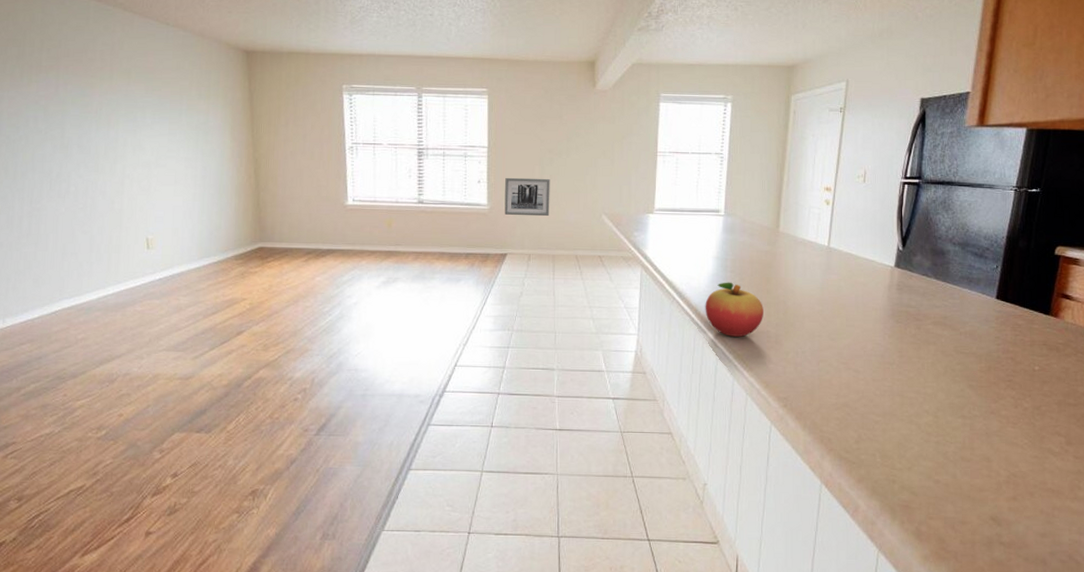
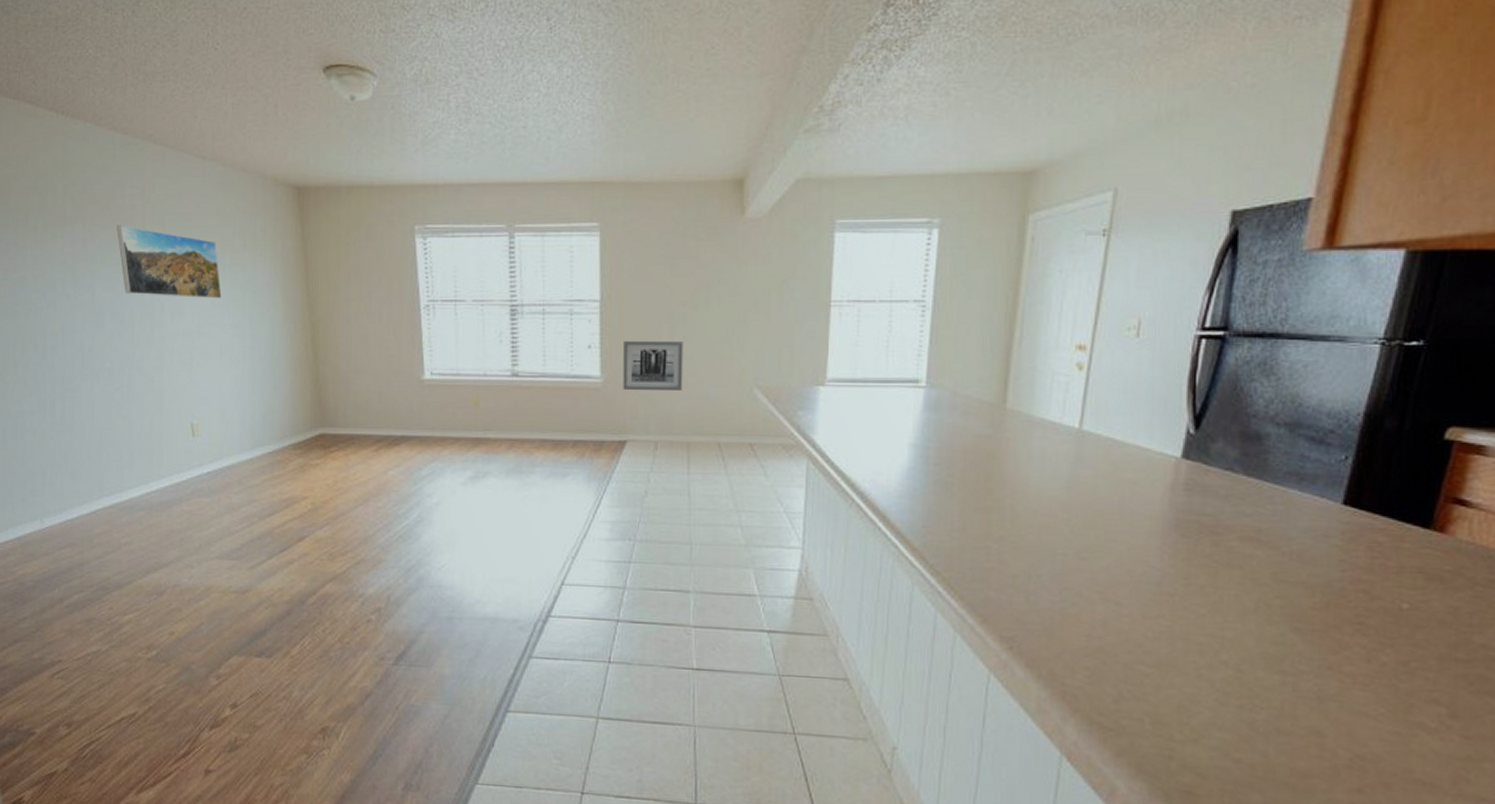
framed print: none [87,74,178,137] -> present [117,225,222,299]
fruit: present [705,282,763,337] -> none [897,478,981,554]

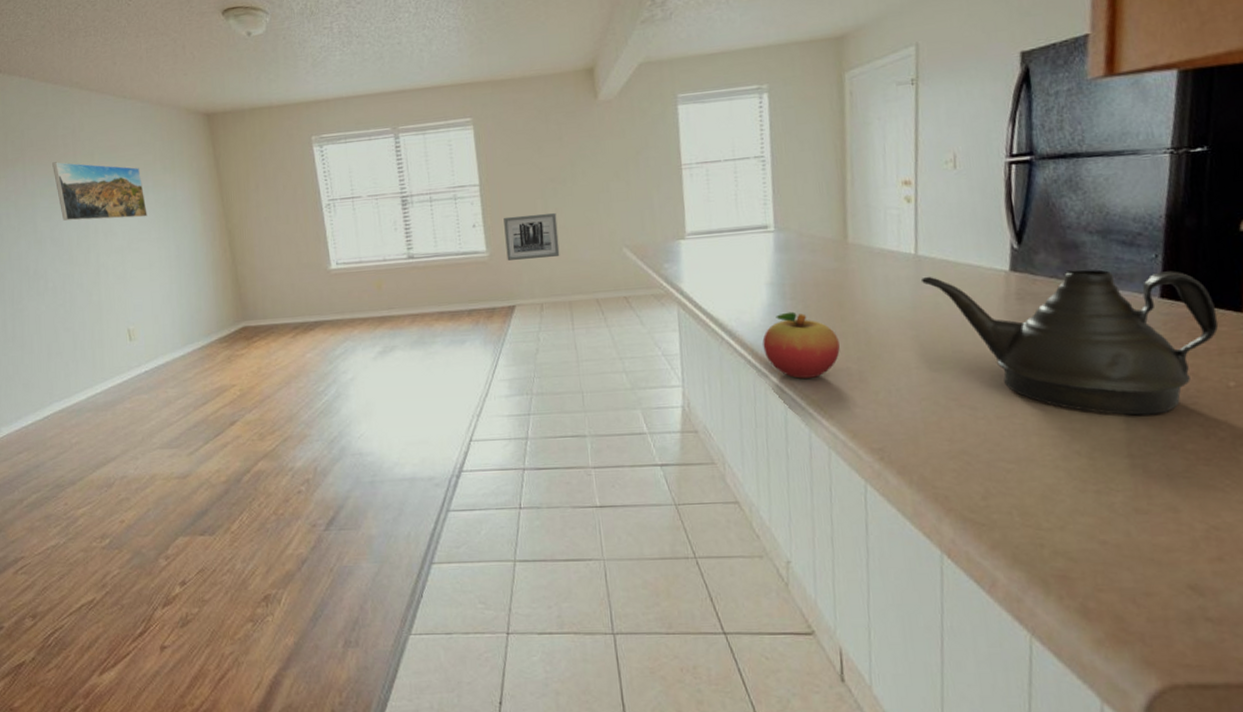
fruit: none [897,478,981,554] -> present [762,311,840,379]
teapot: none [1081,454,1402,631] -> present [920,269,1219,415]

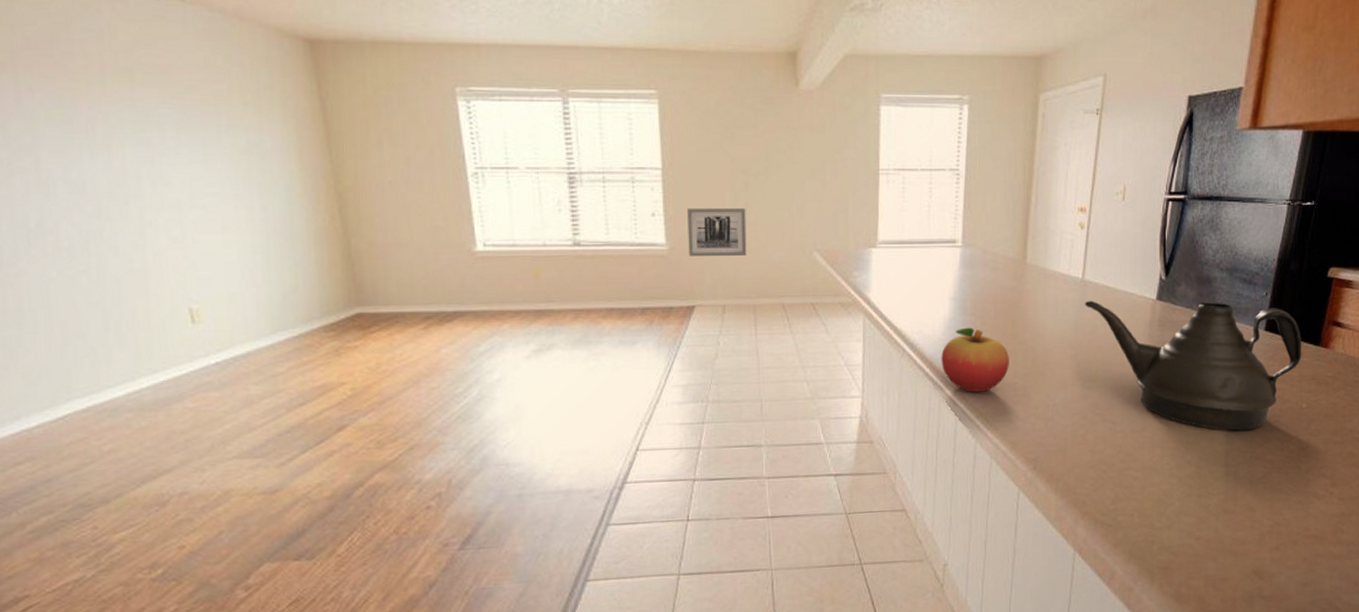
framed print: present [52,161,148,221] -> none [65,76,219,165]

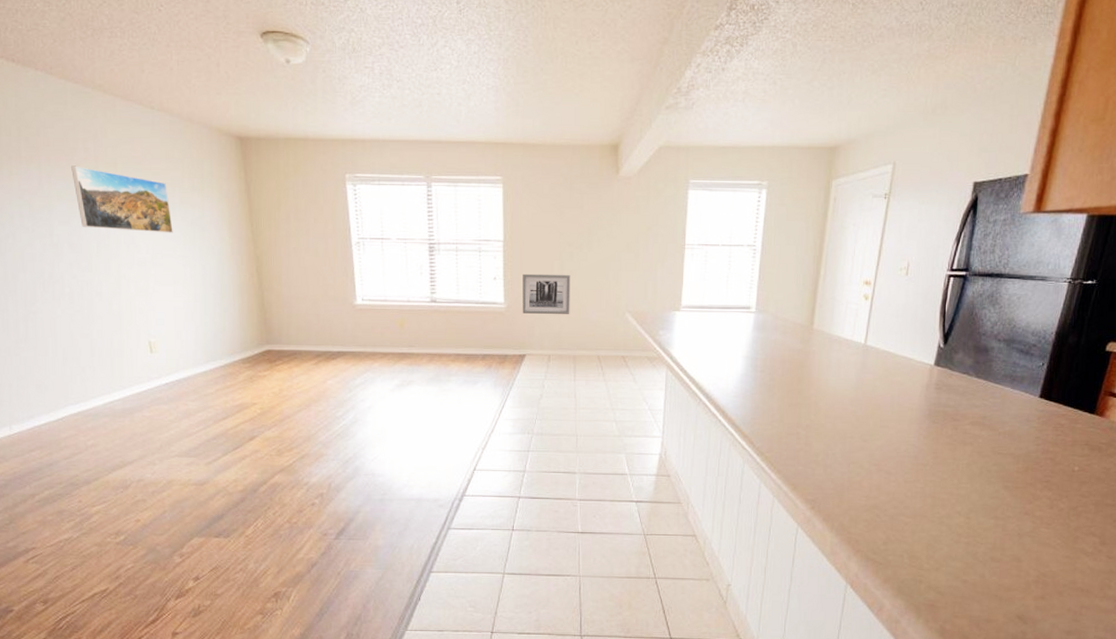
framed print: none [65,76,219,165] -> present [71,165,173,233]
fruit: present [941,327,1009,392] -> none [733,382,794,439]
teapot: present [1084,300,1302,431] -> none [865,363,1077,488]

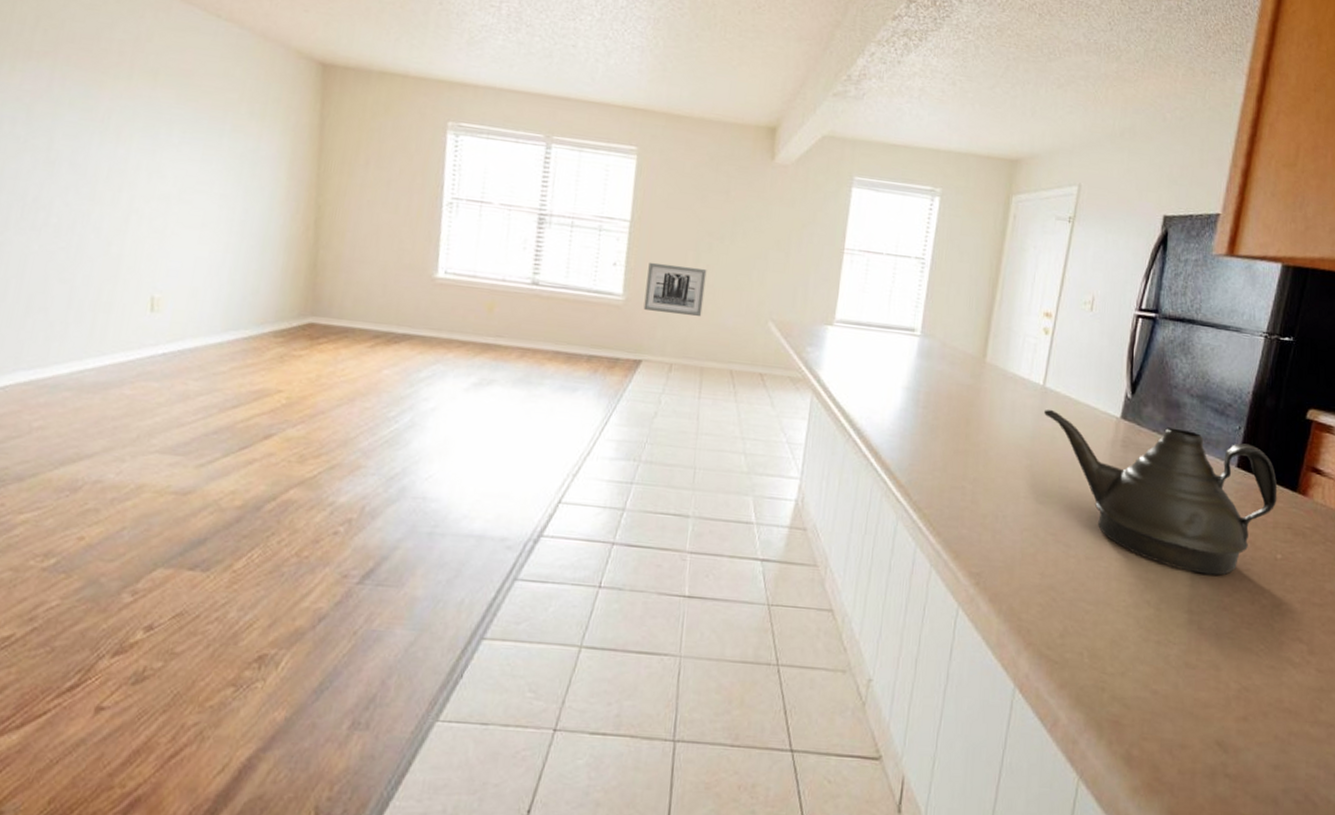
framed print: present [71,165,173,233] -> none [93,69,218,166]
teapot: none [865,363,1077,488] -> present [1043,409,1278,575]

